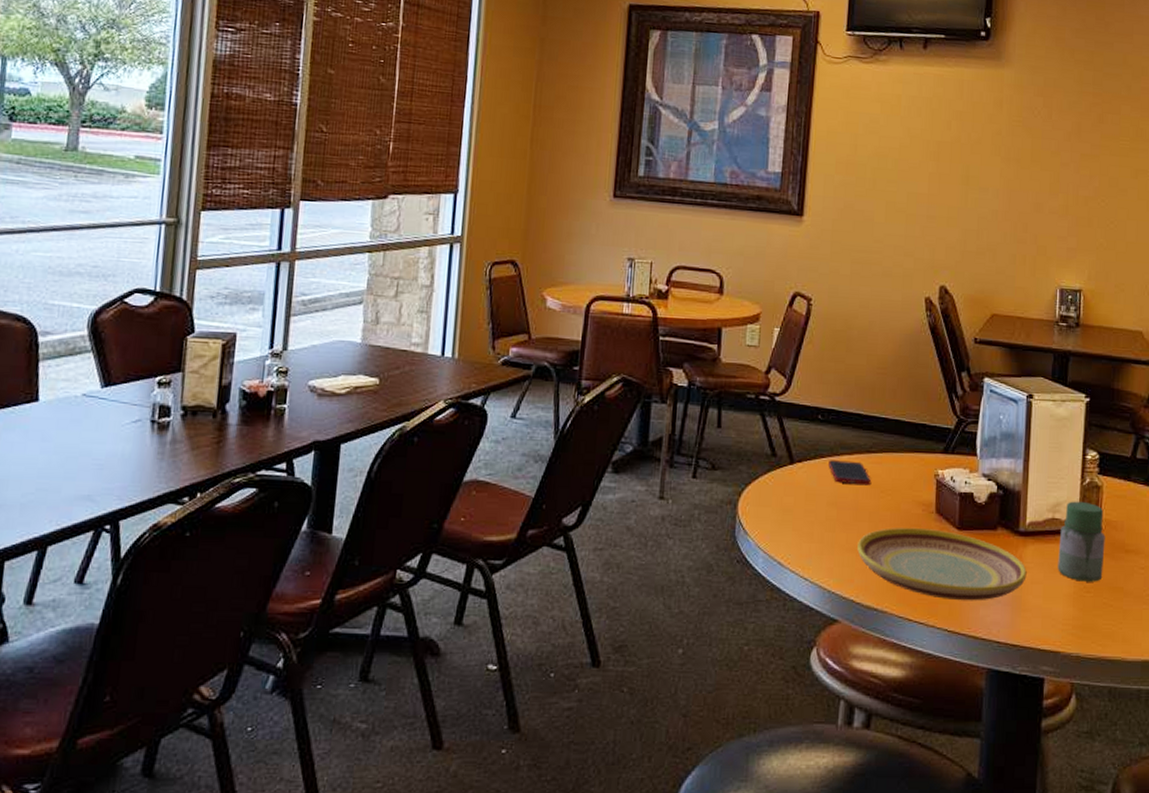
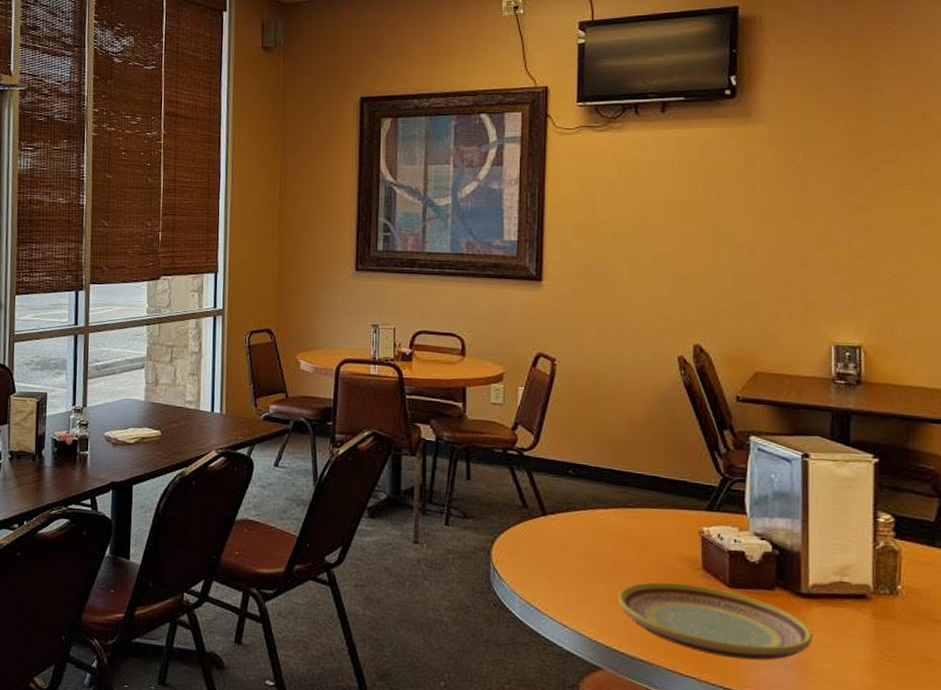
cell phone: present [828,460,871,486] -> none [582,513,628,539]
jar: present [1058,501,1106,582] -> none [850,565,908,651]

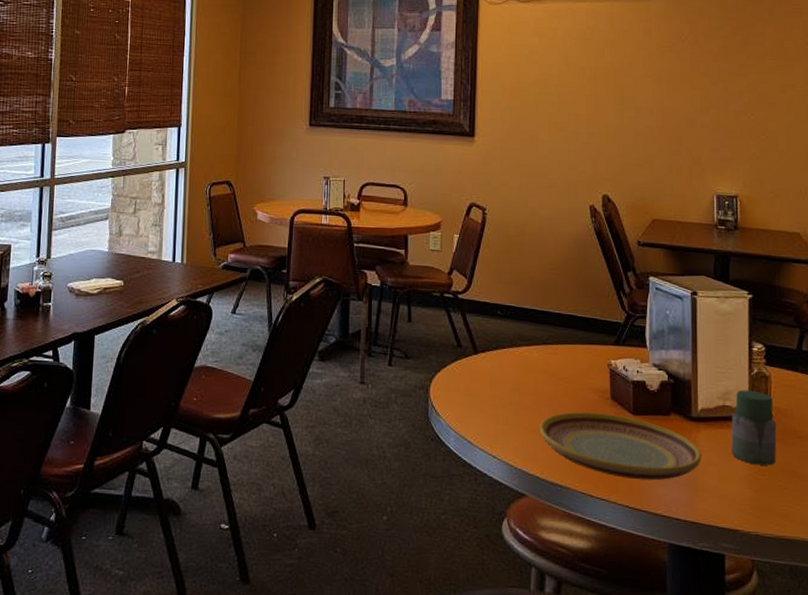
jar: none [850,565,908,651] -> present [731,390,777,466]

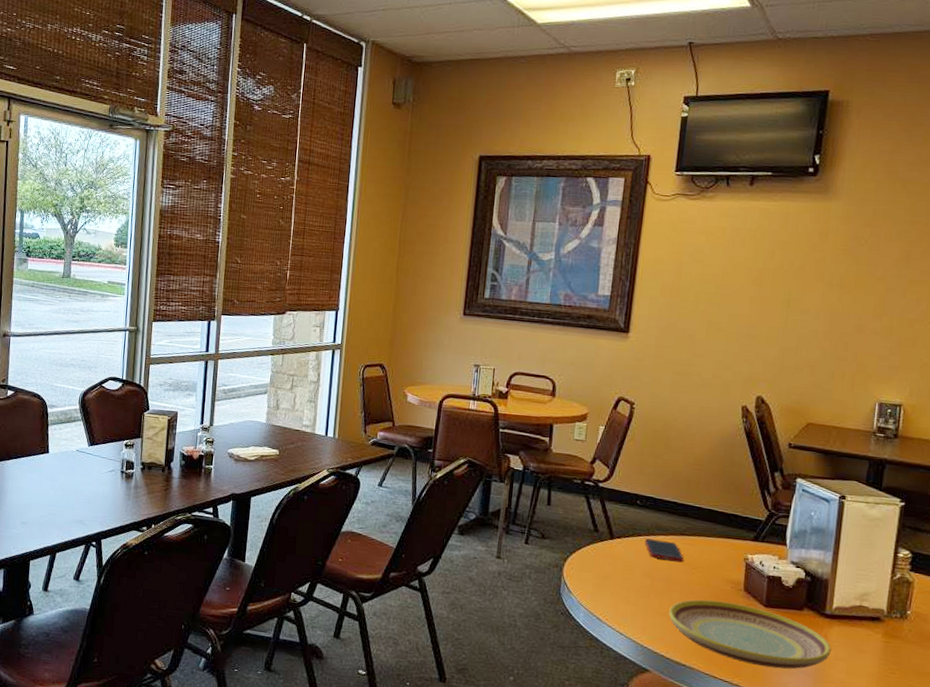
cell phone: none [509,350,548,374] -> present [645,538,684,563]
jar: present [731,390,777,466] -> none [863,592,914,665]

